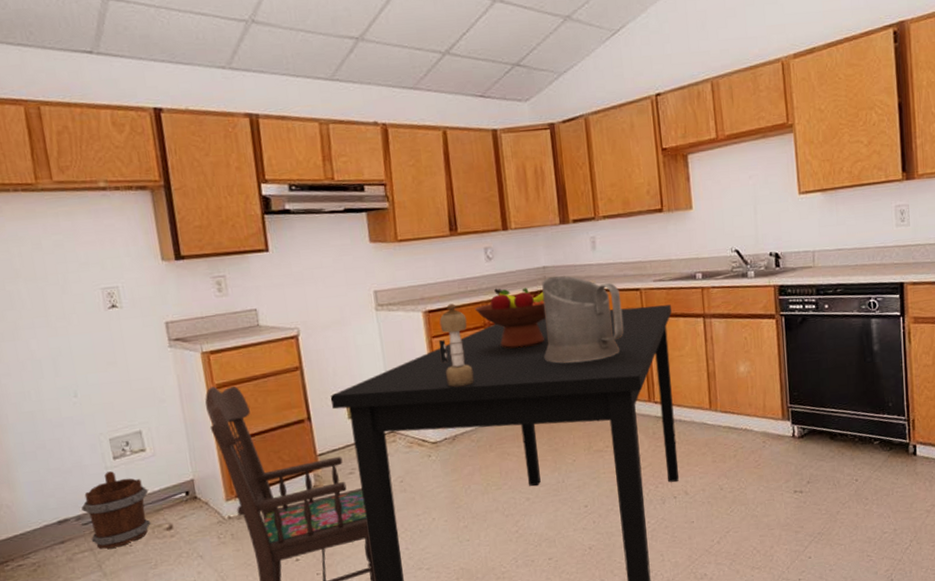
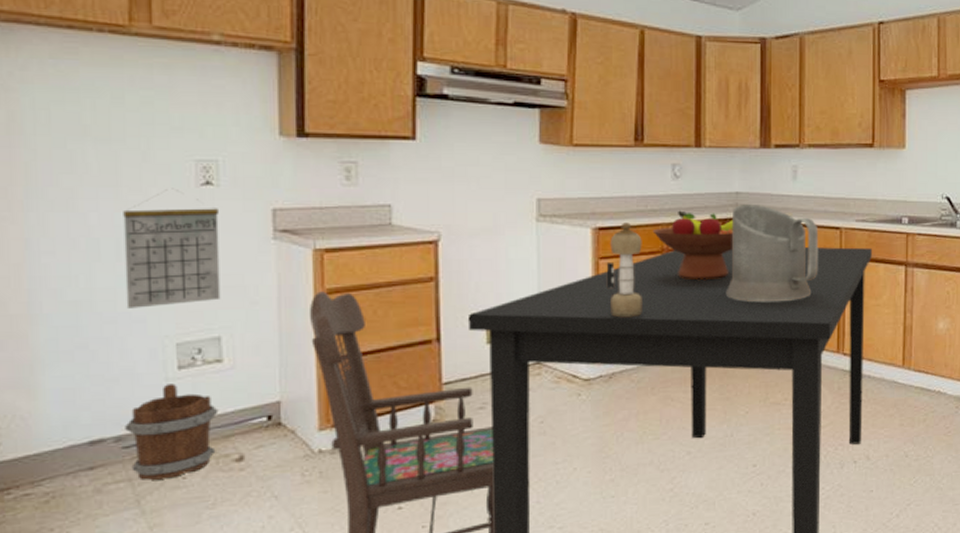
calendar: none [54,313,137,414] -> present [123,188,221,309]

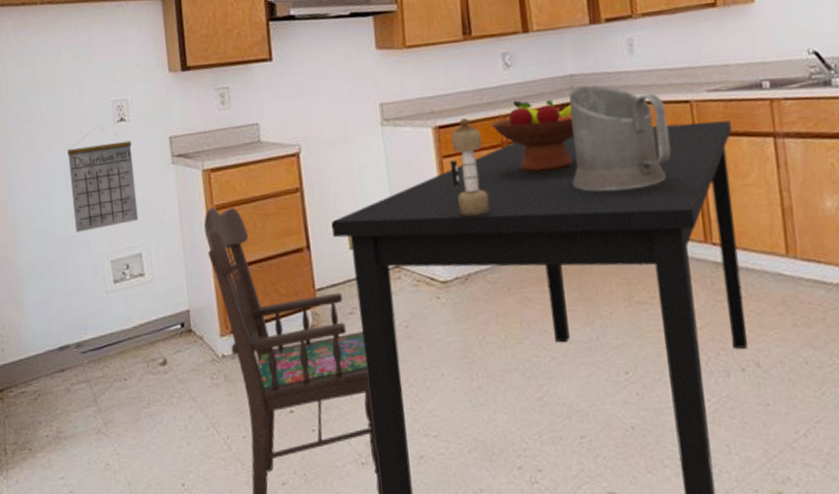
bucket: present [125,384,219,480] -> none [81,296,146,381]

